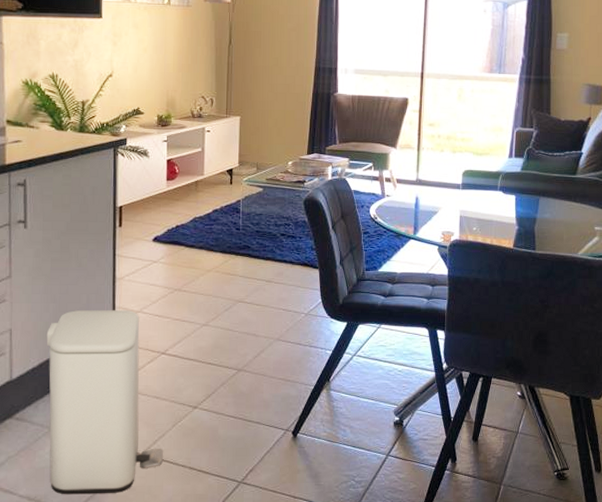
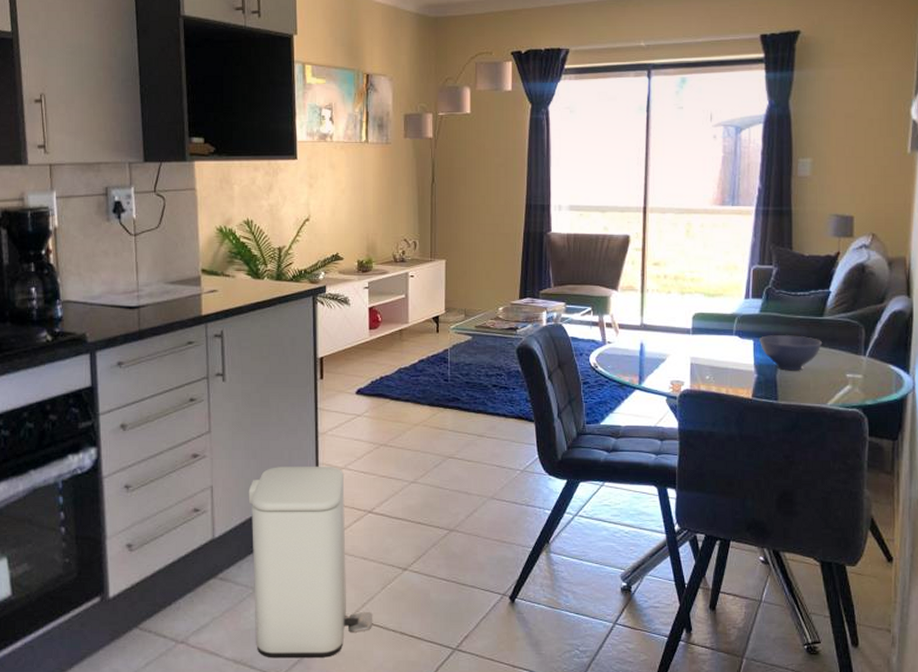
bowl: none [521,191,575,224] -> present [759,335,823,371]

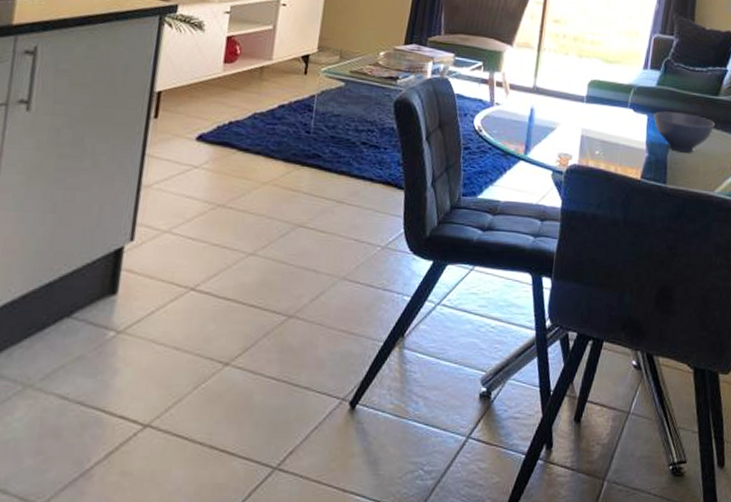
pedal bin: present [248,466,372,658] -> none [15,225,177,480]

